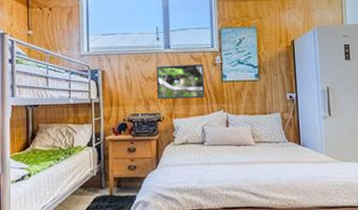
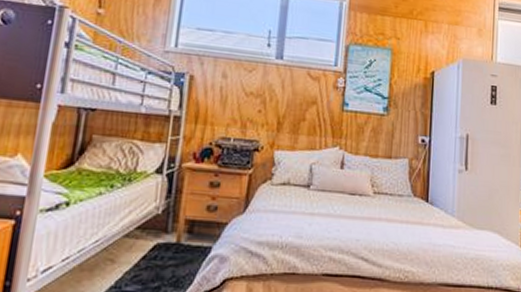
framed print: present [157,64,205,100] -> none [258,79,322,129]

